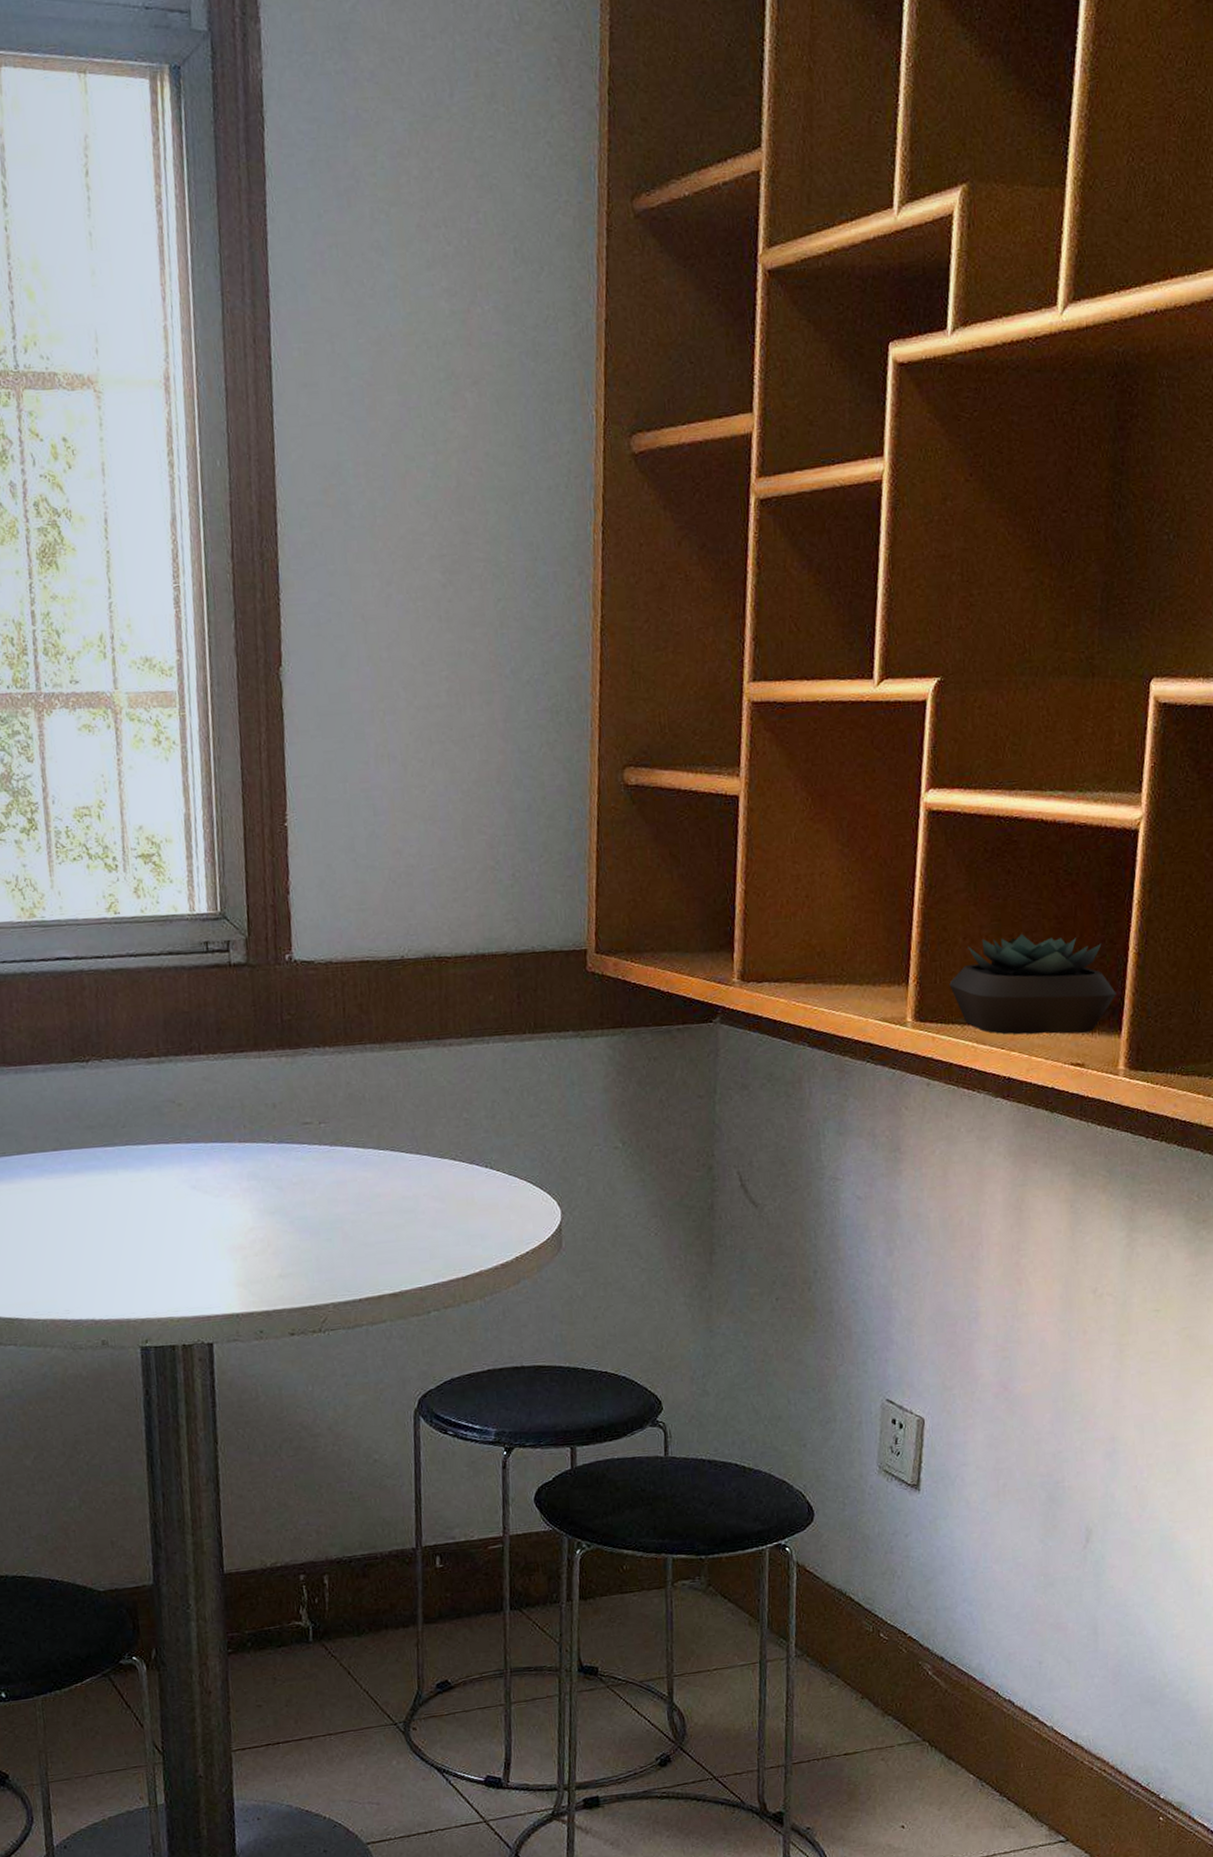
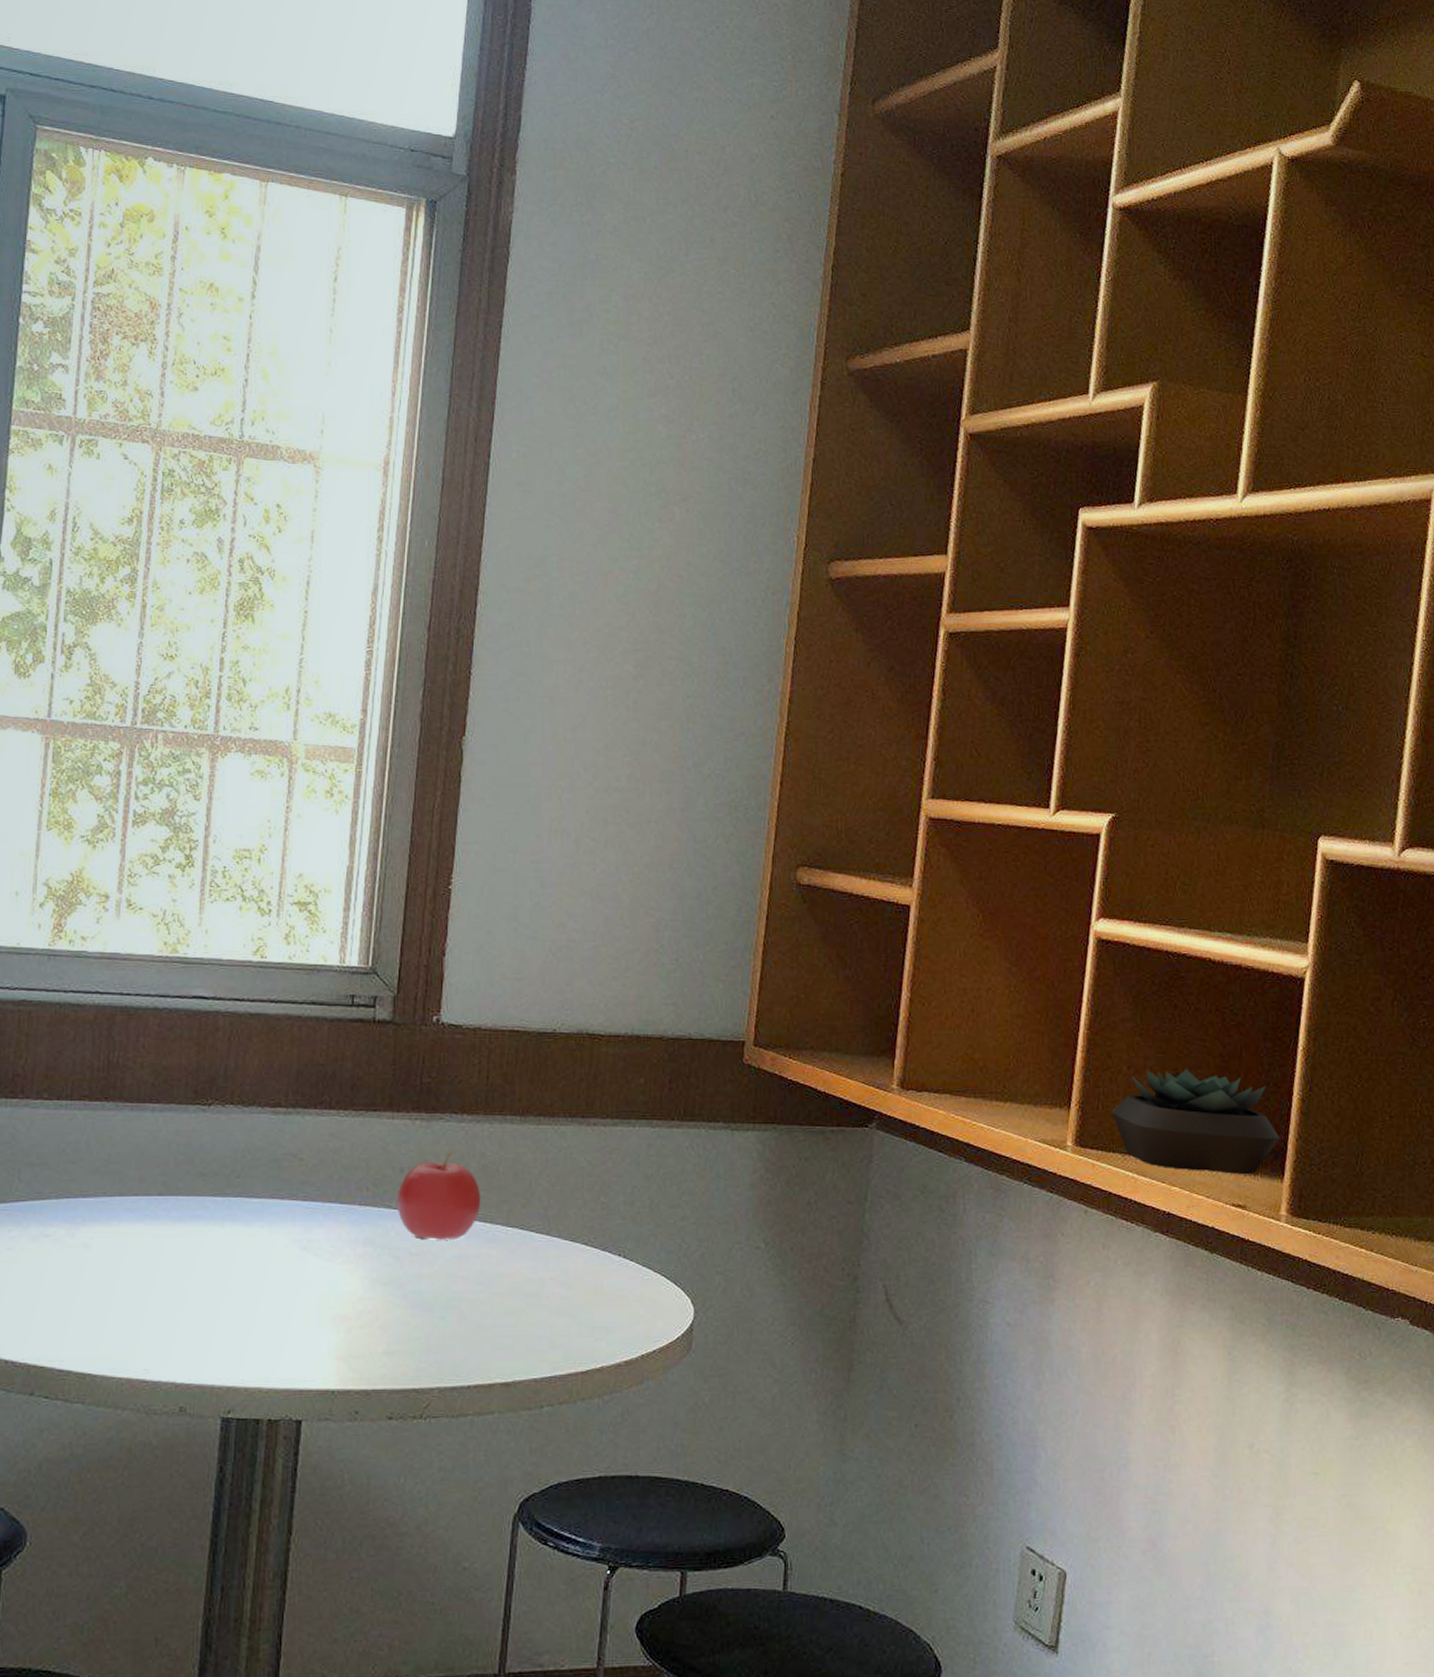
fruit: none [272,1083,352,1169] -> present [396,1151,481,1240]

